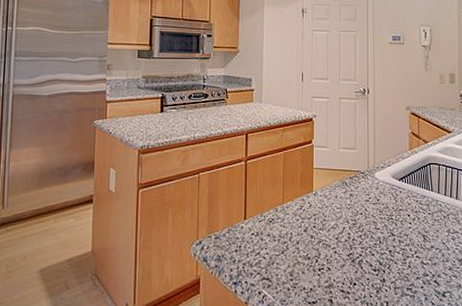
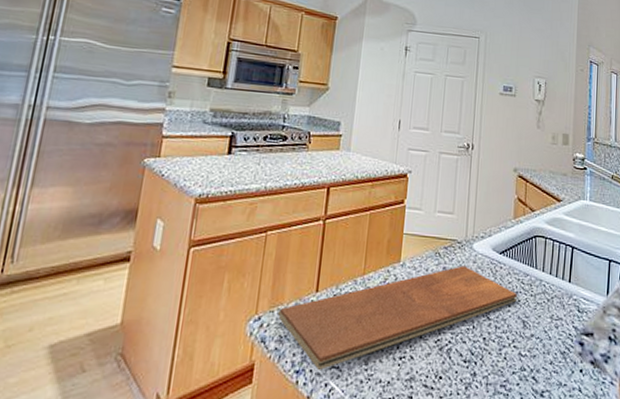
chopping board: none [215,192,418,282] -> present [278,266,518,371]

